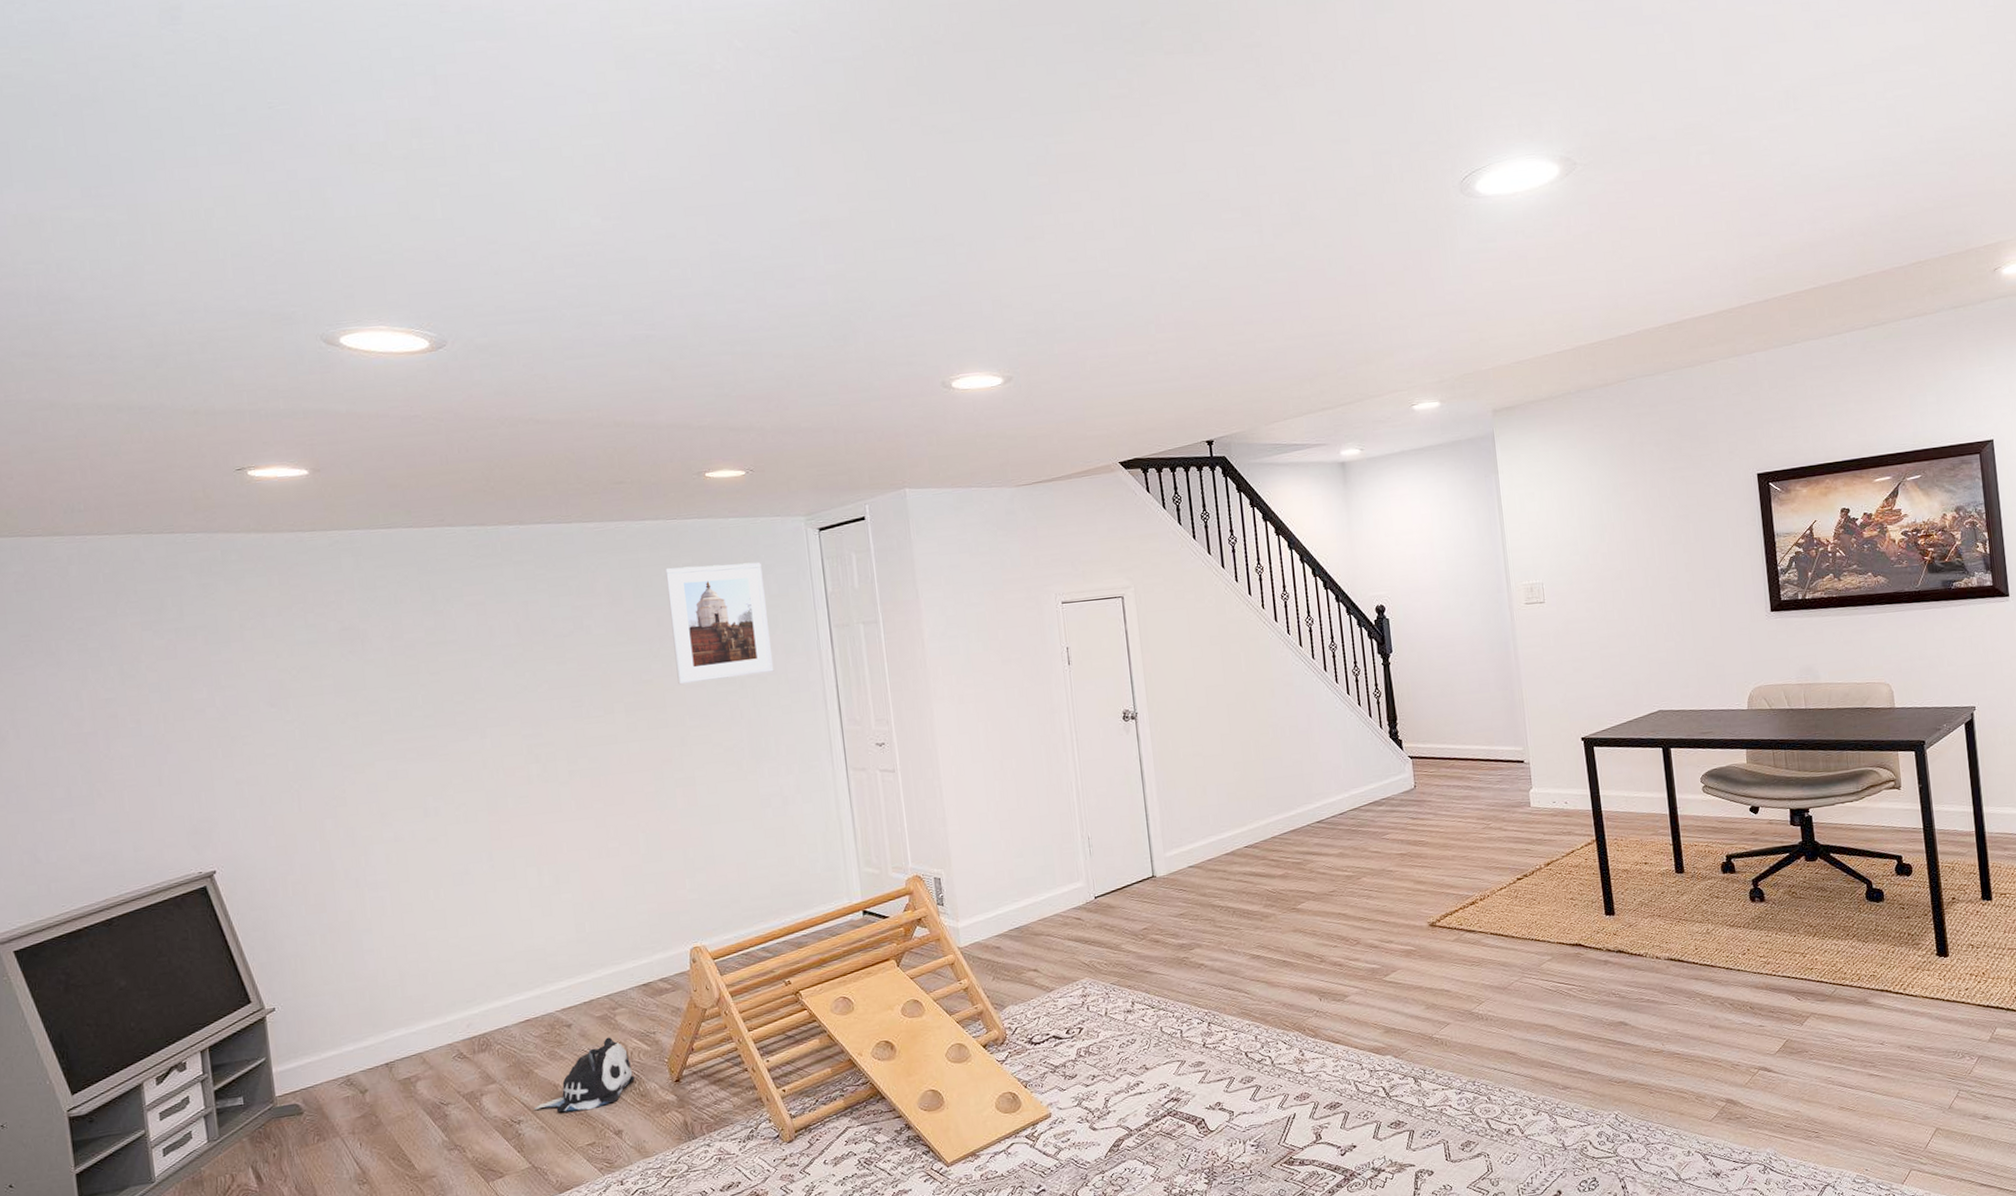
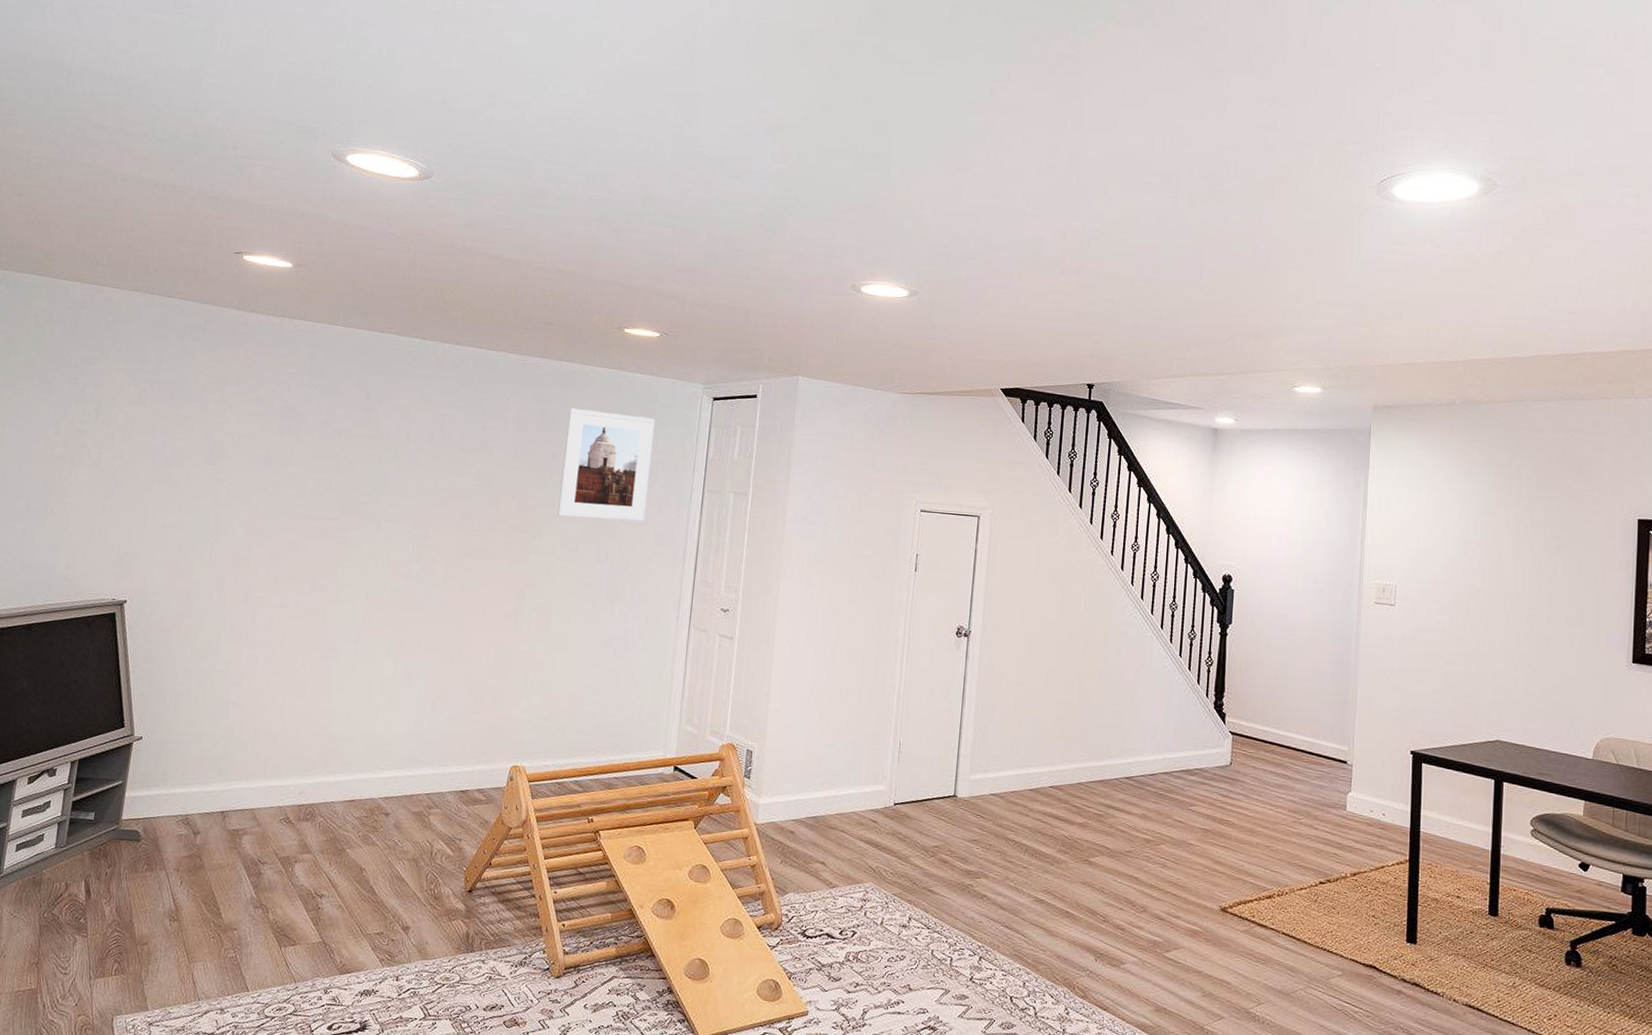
plush toy: present [534,1037,635,1112] -> none [338,834,433,900]

